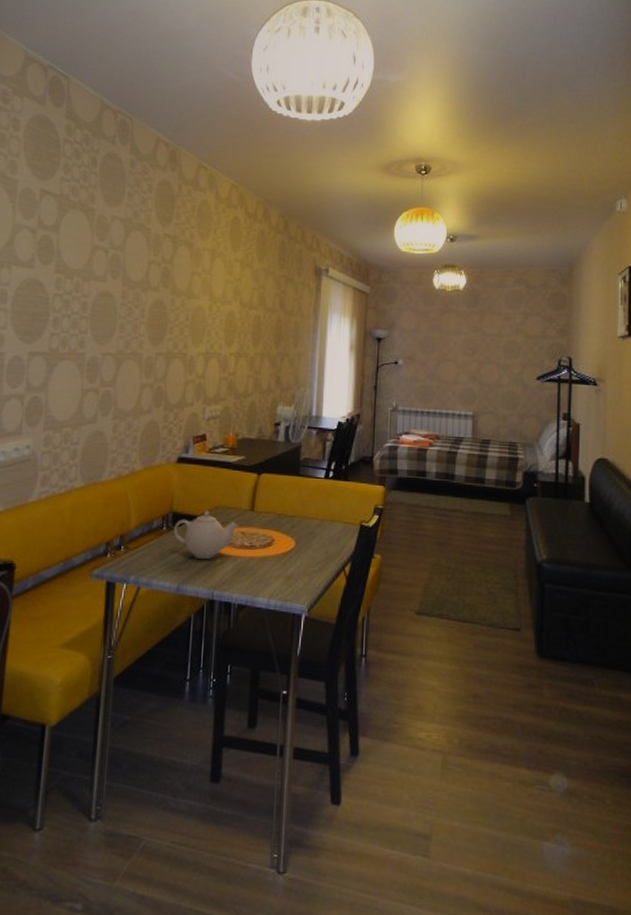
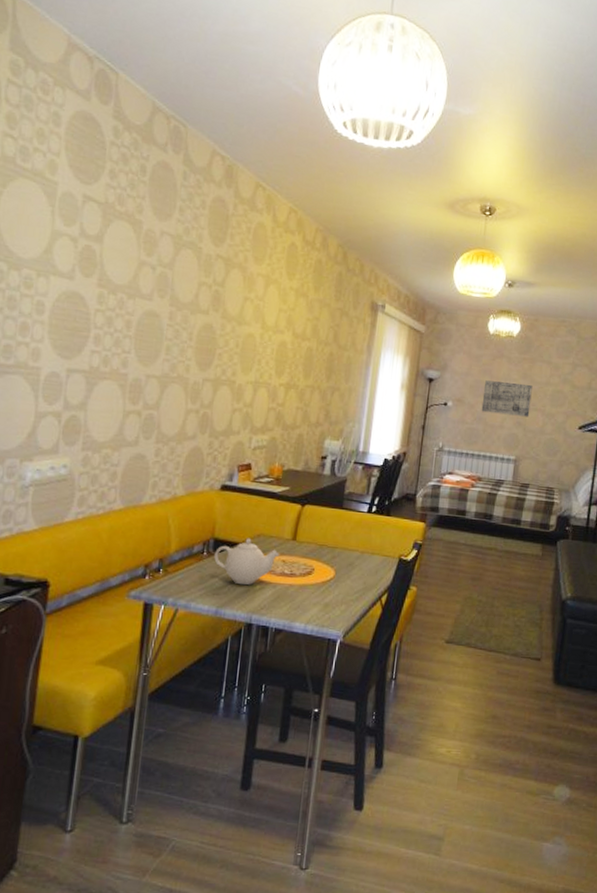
wall art: none [433,336,484,371] -> present [481,380,533,417]

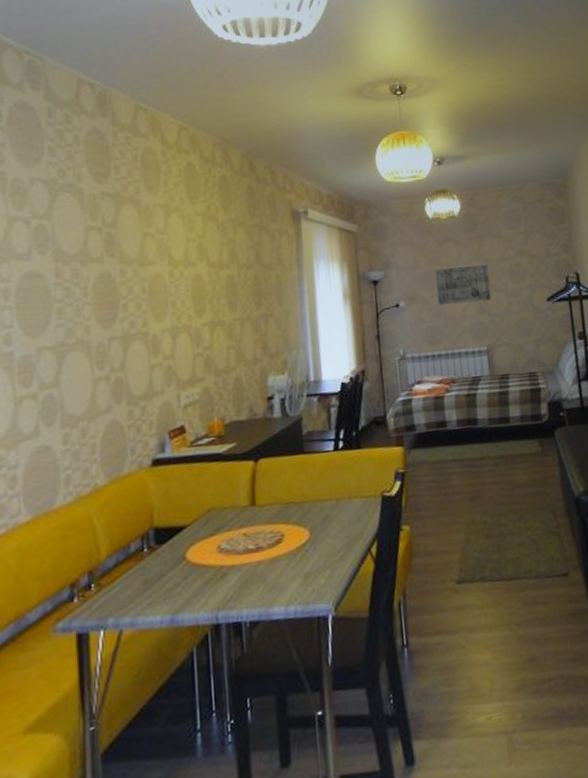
teapot: present [214,538,280,585] -> none [158,516,239,579]

